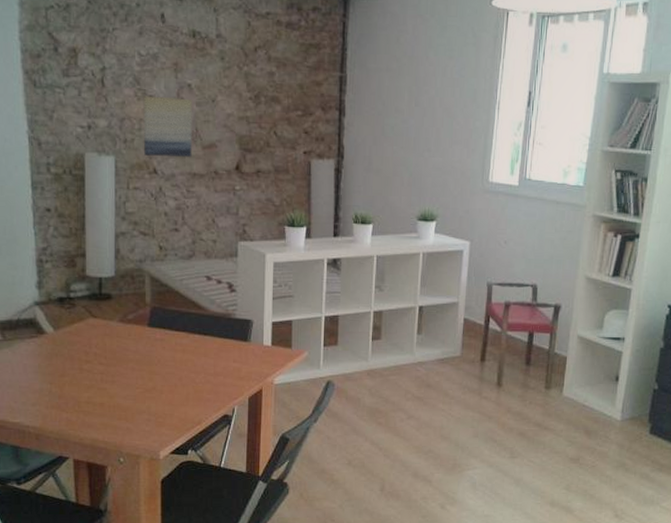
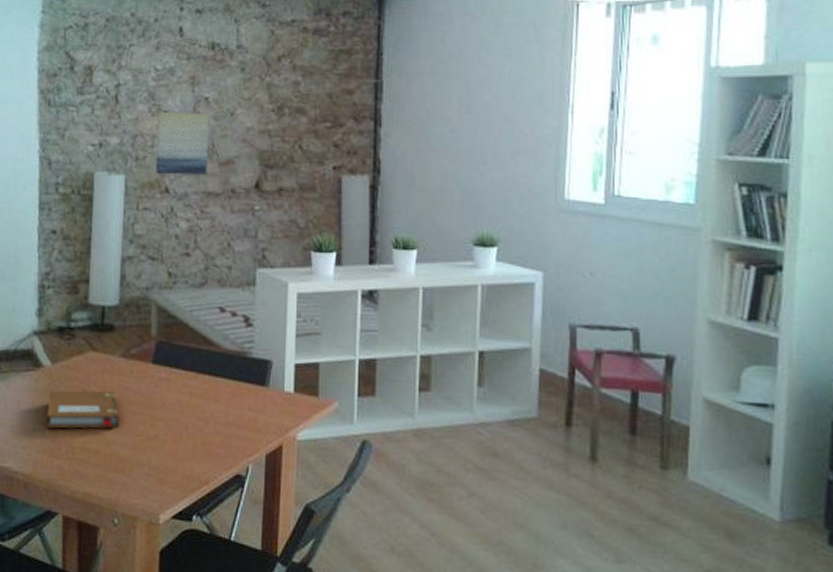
notebook: none [53,352,120,387] -> present [46,390,119,429]

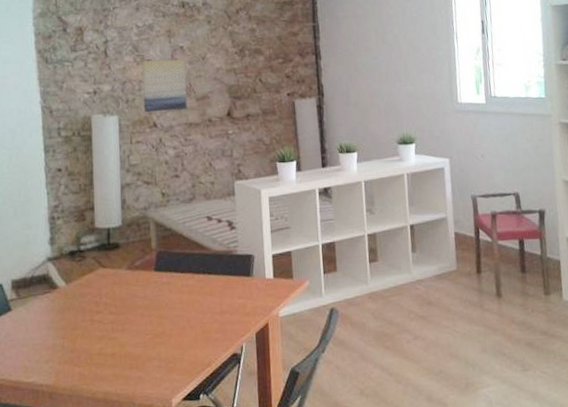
notebook: present [46,390,119,429] -> none [65,300,130,341]

